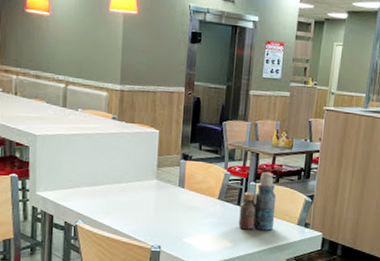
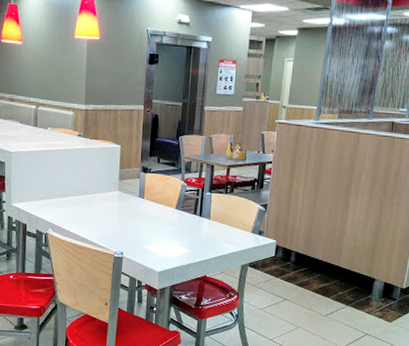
bottle: present [238,171,276,231] -> none [195,182,231,238]

